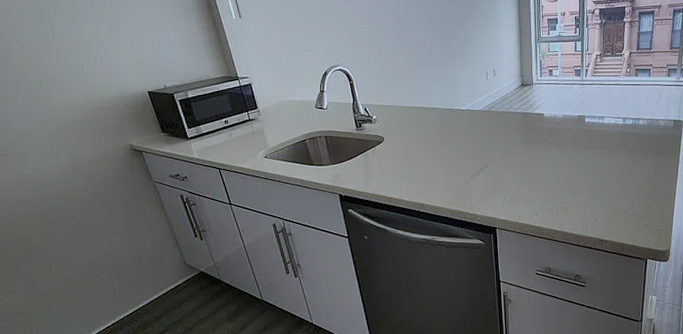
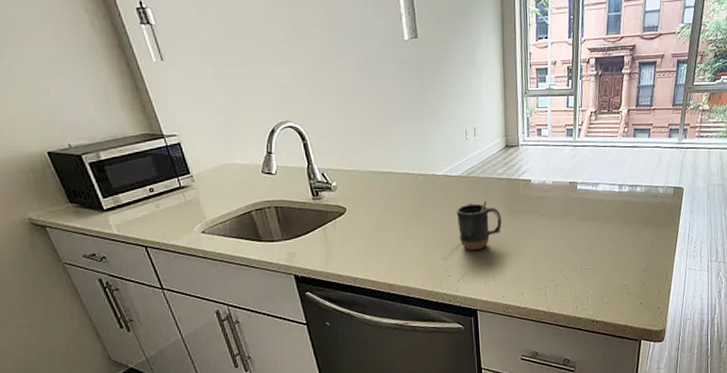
mug: none [478,132,518,175] -> present [456,200,502,250]

